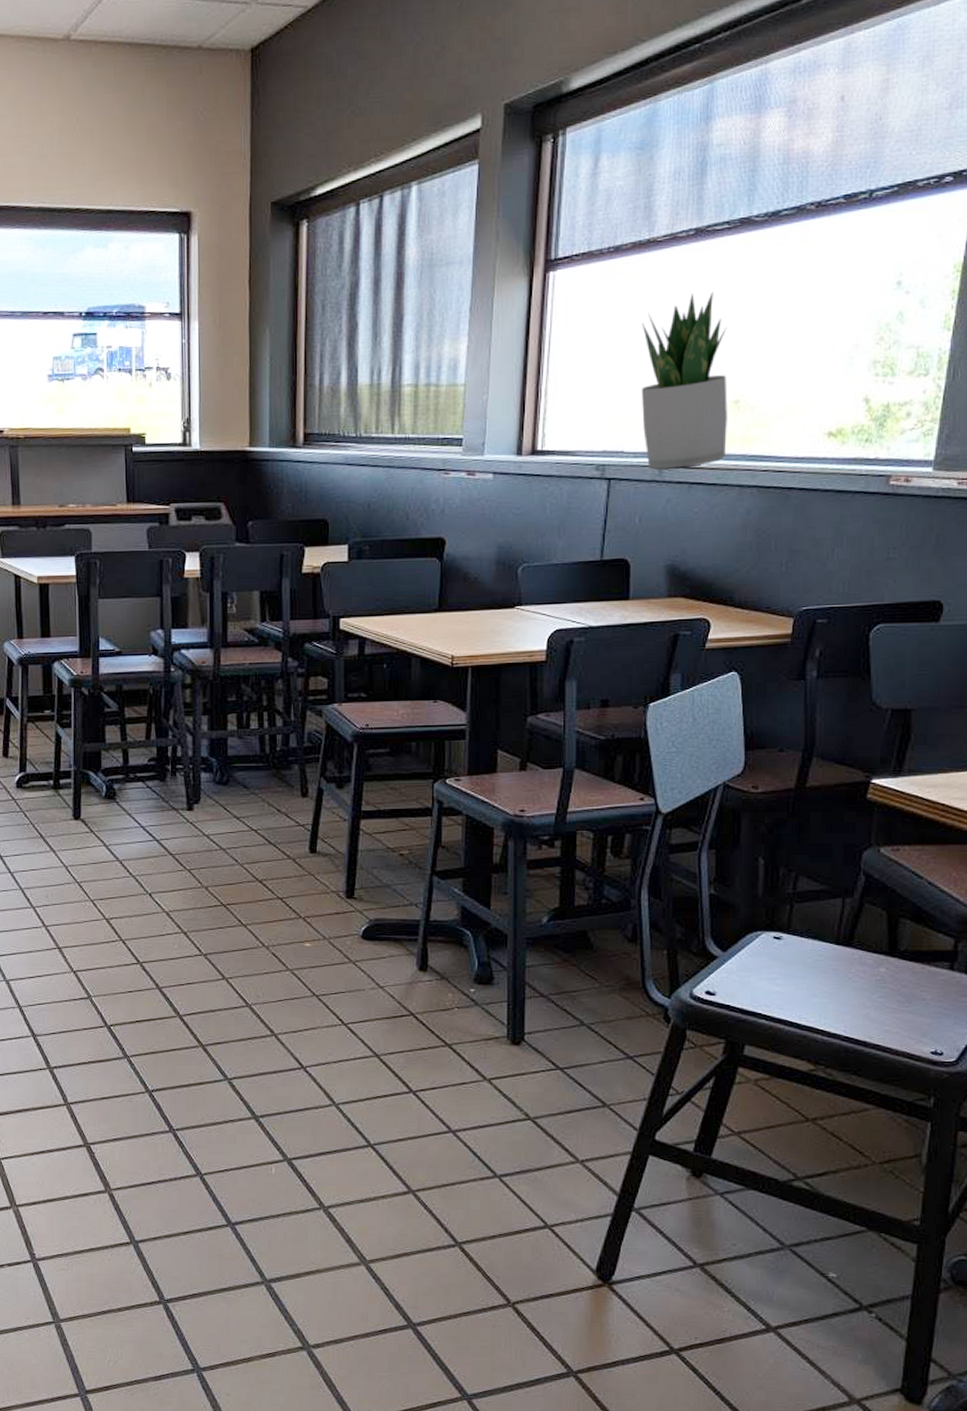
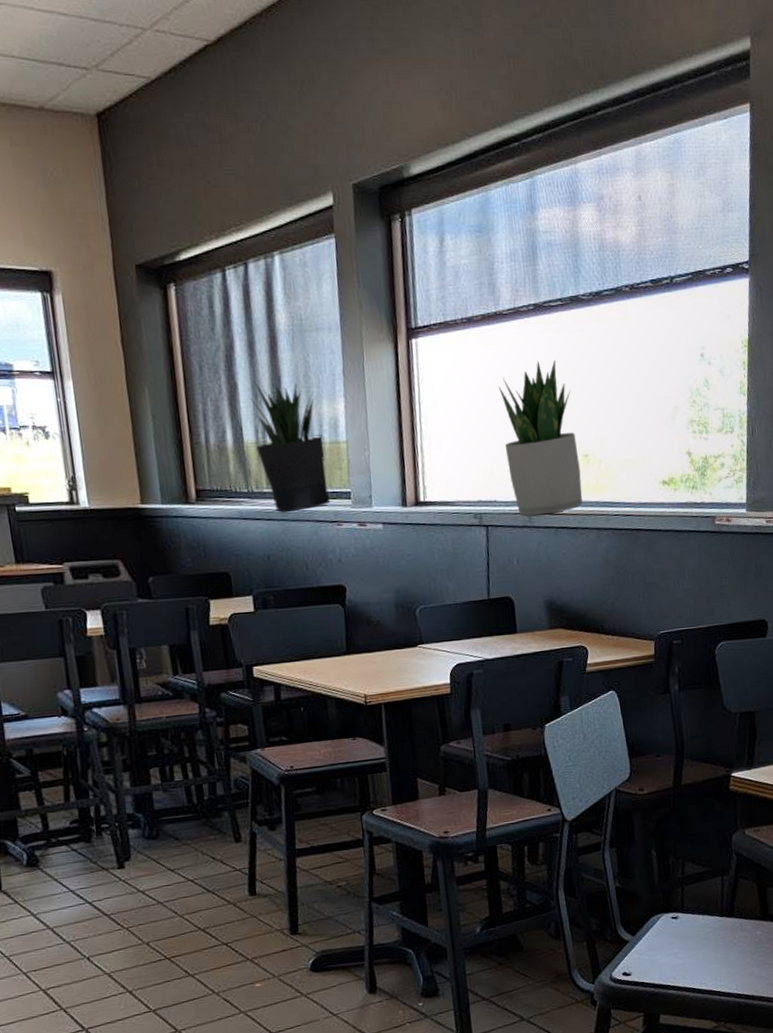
planter: none [370,320,443,459] -> present [250,381,333,513]

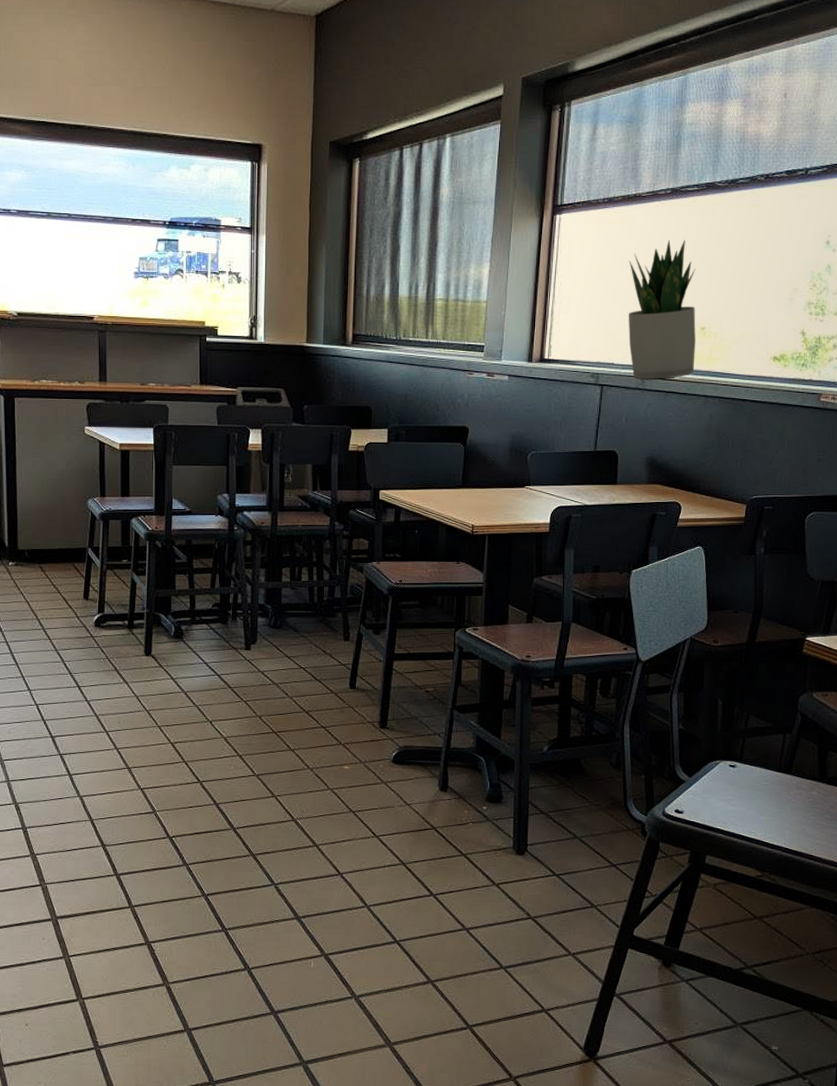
planter: present [250,381,333,513] -> none [409,244,468,360]

